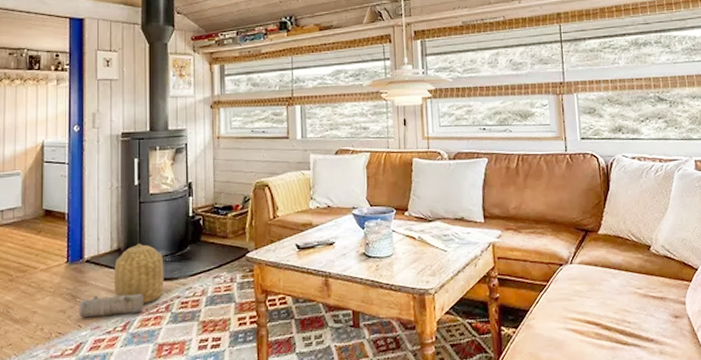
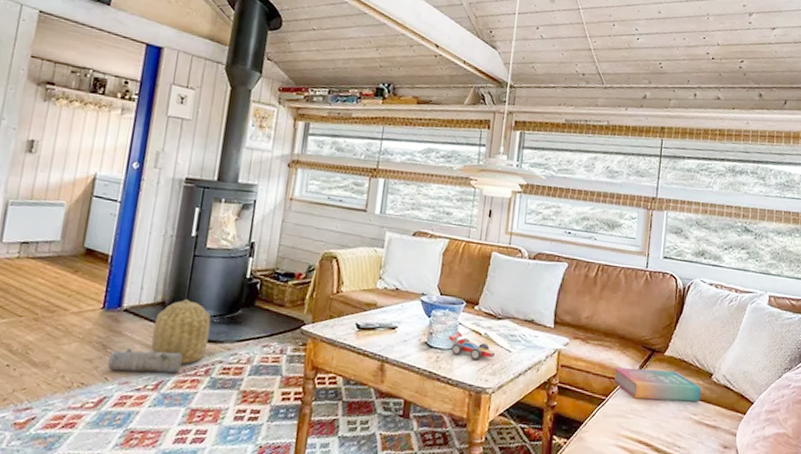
toy car: none [384,238,431,264] -> present [448,331,495,360]
book: none [550,248,643,280] -> present [613,367,702,402]

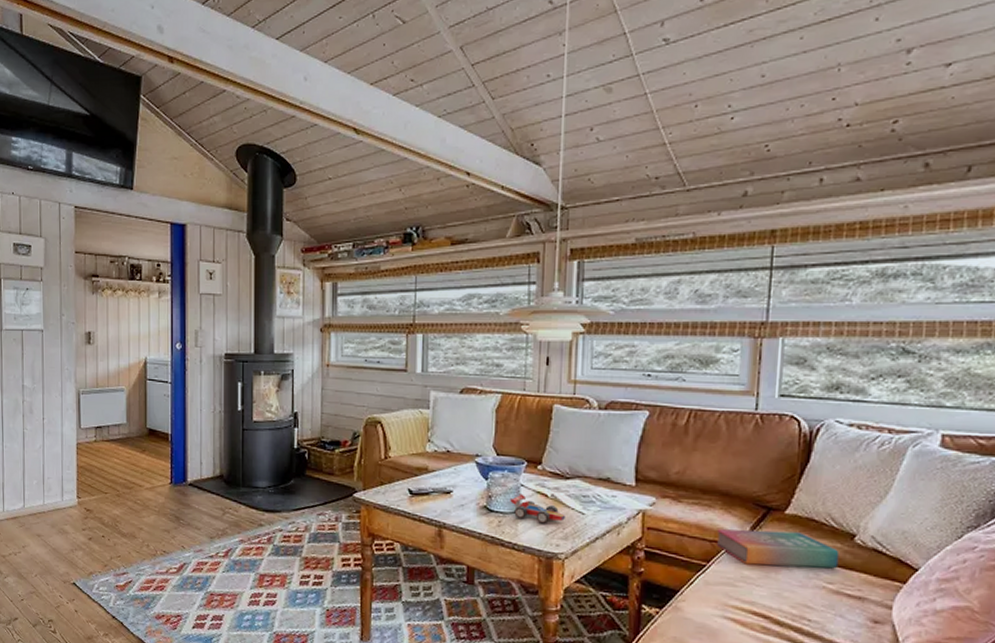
decorative log: present [107,348,183,373] -> none [182,519,246,541]
basket: present [151,298,211,365] -> none [217,471,267,533]

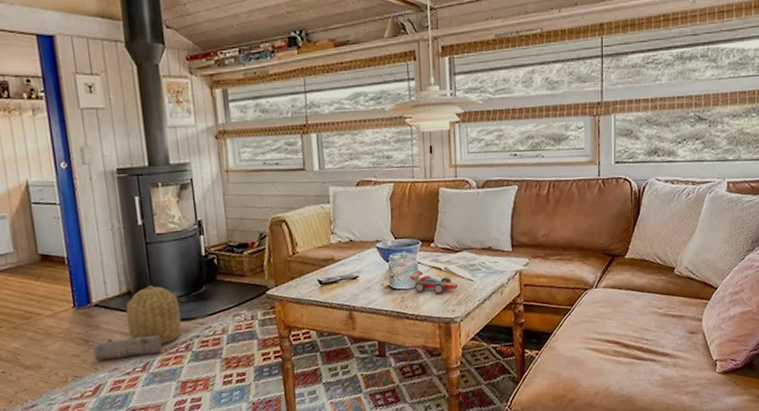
decorative log: none [182,519,246,541] -> present [93,335,162,361]
basket: none [217,471,267,533] -> present [126,285,182,345]
book: present [715,529,840,569] -> none [576,272,665,303]

